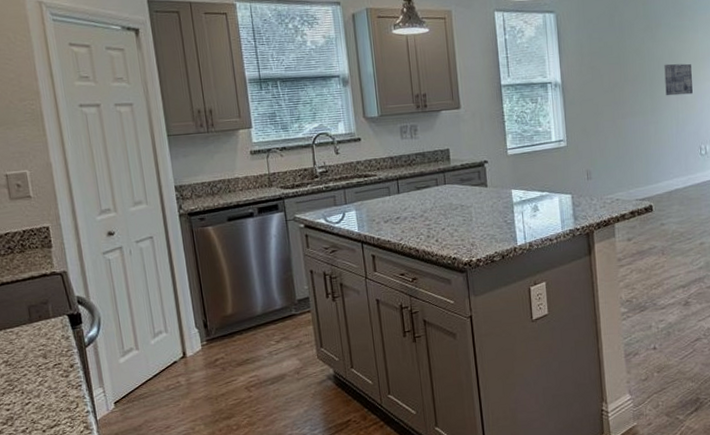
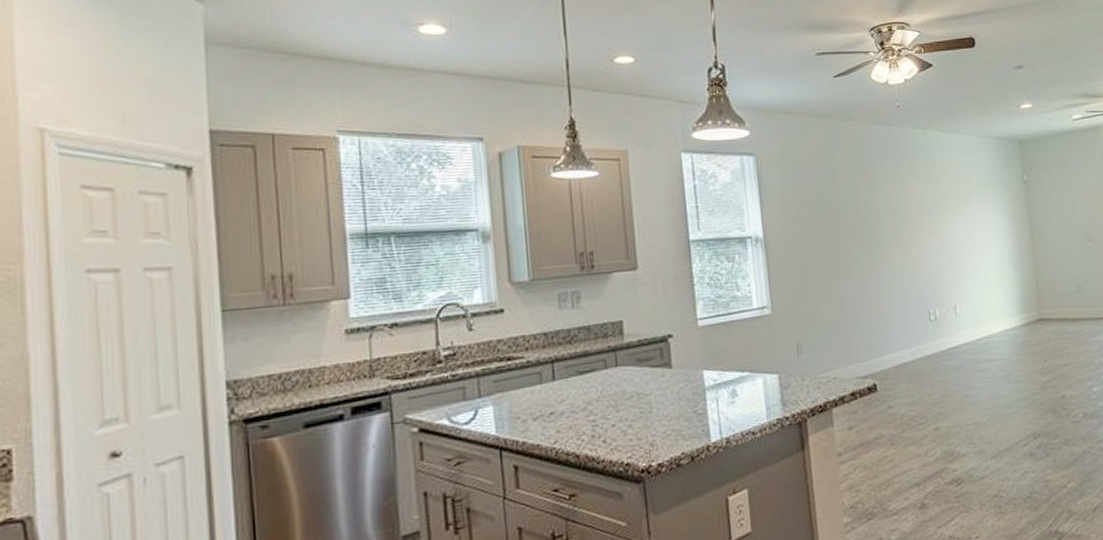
wall art: present [664,63,693,96] -> none [883,215,917,253]

